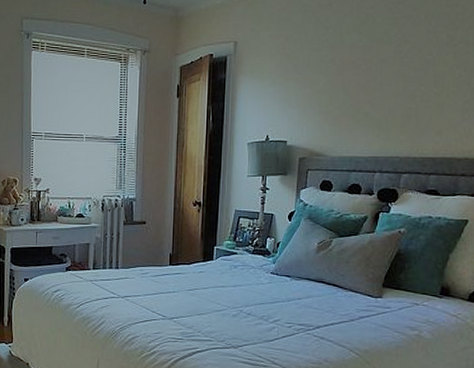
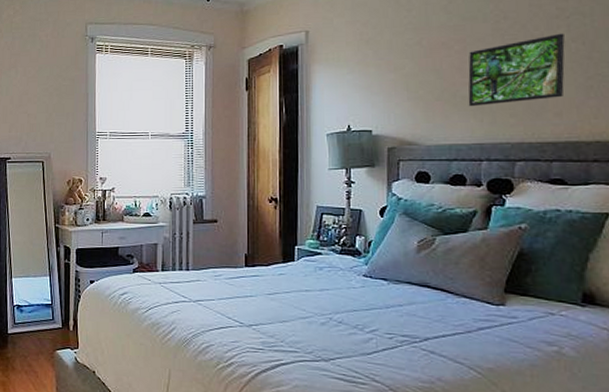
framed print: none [369,59,451,123] -> present [468,33,565,107]

